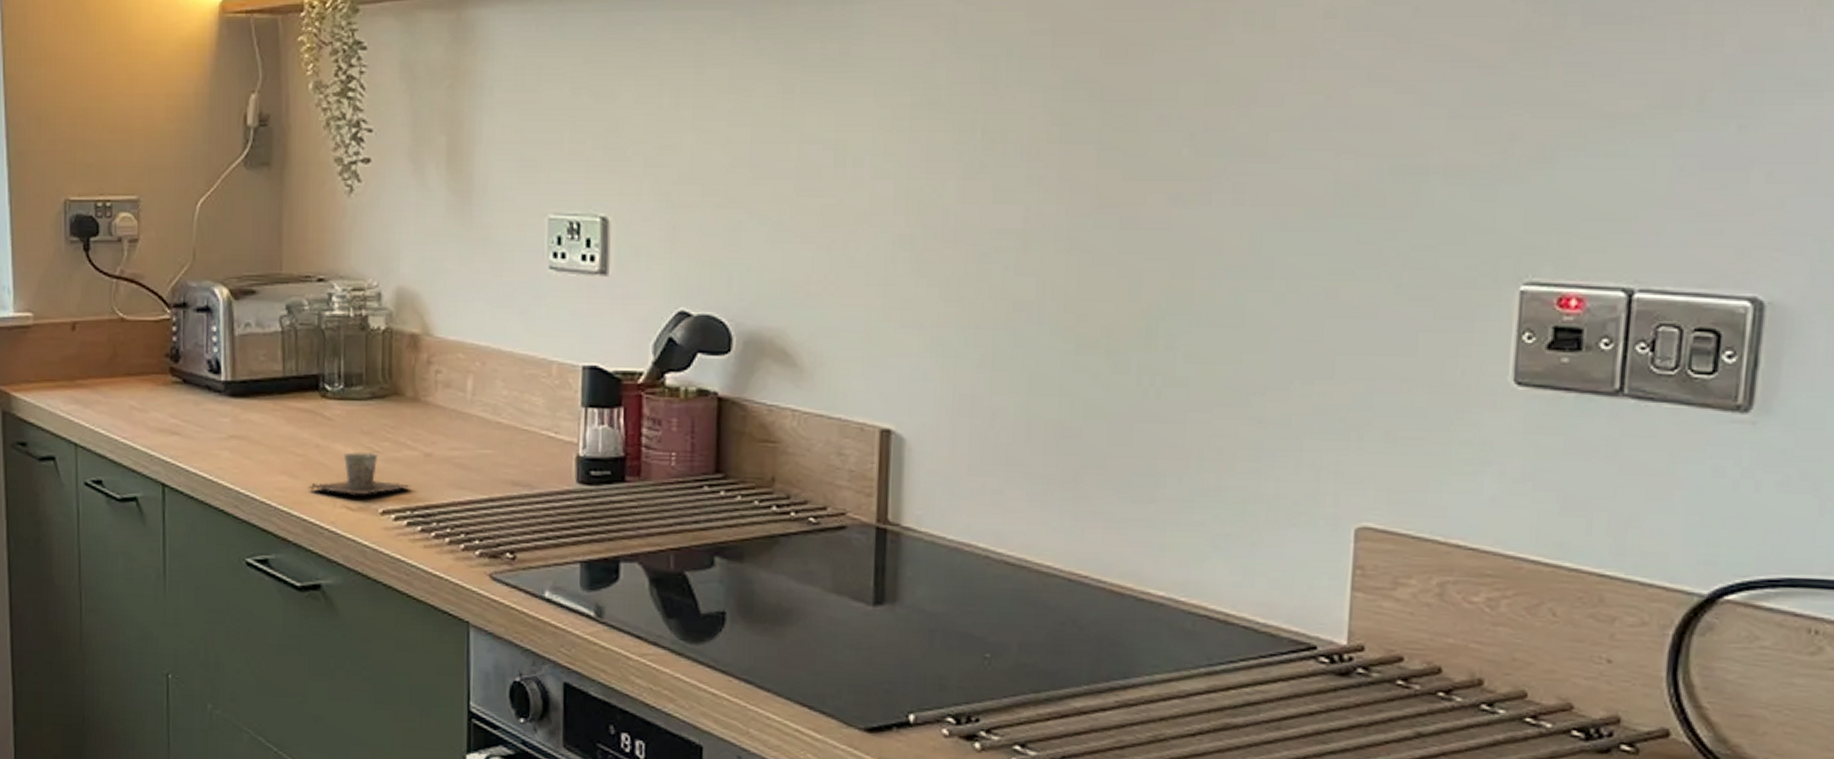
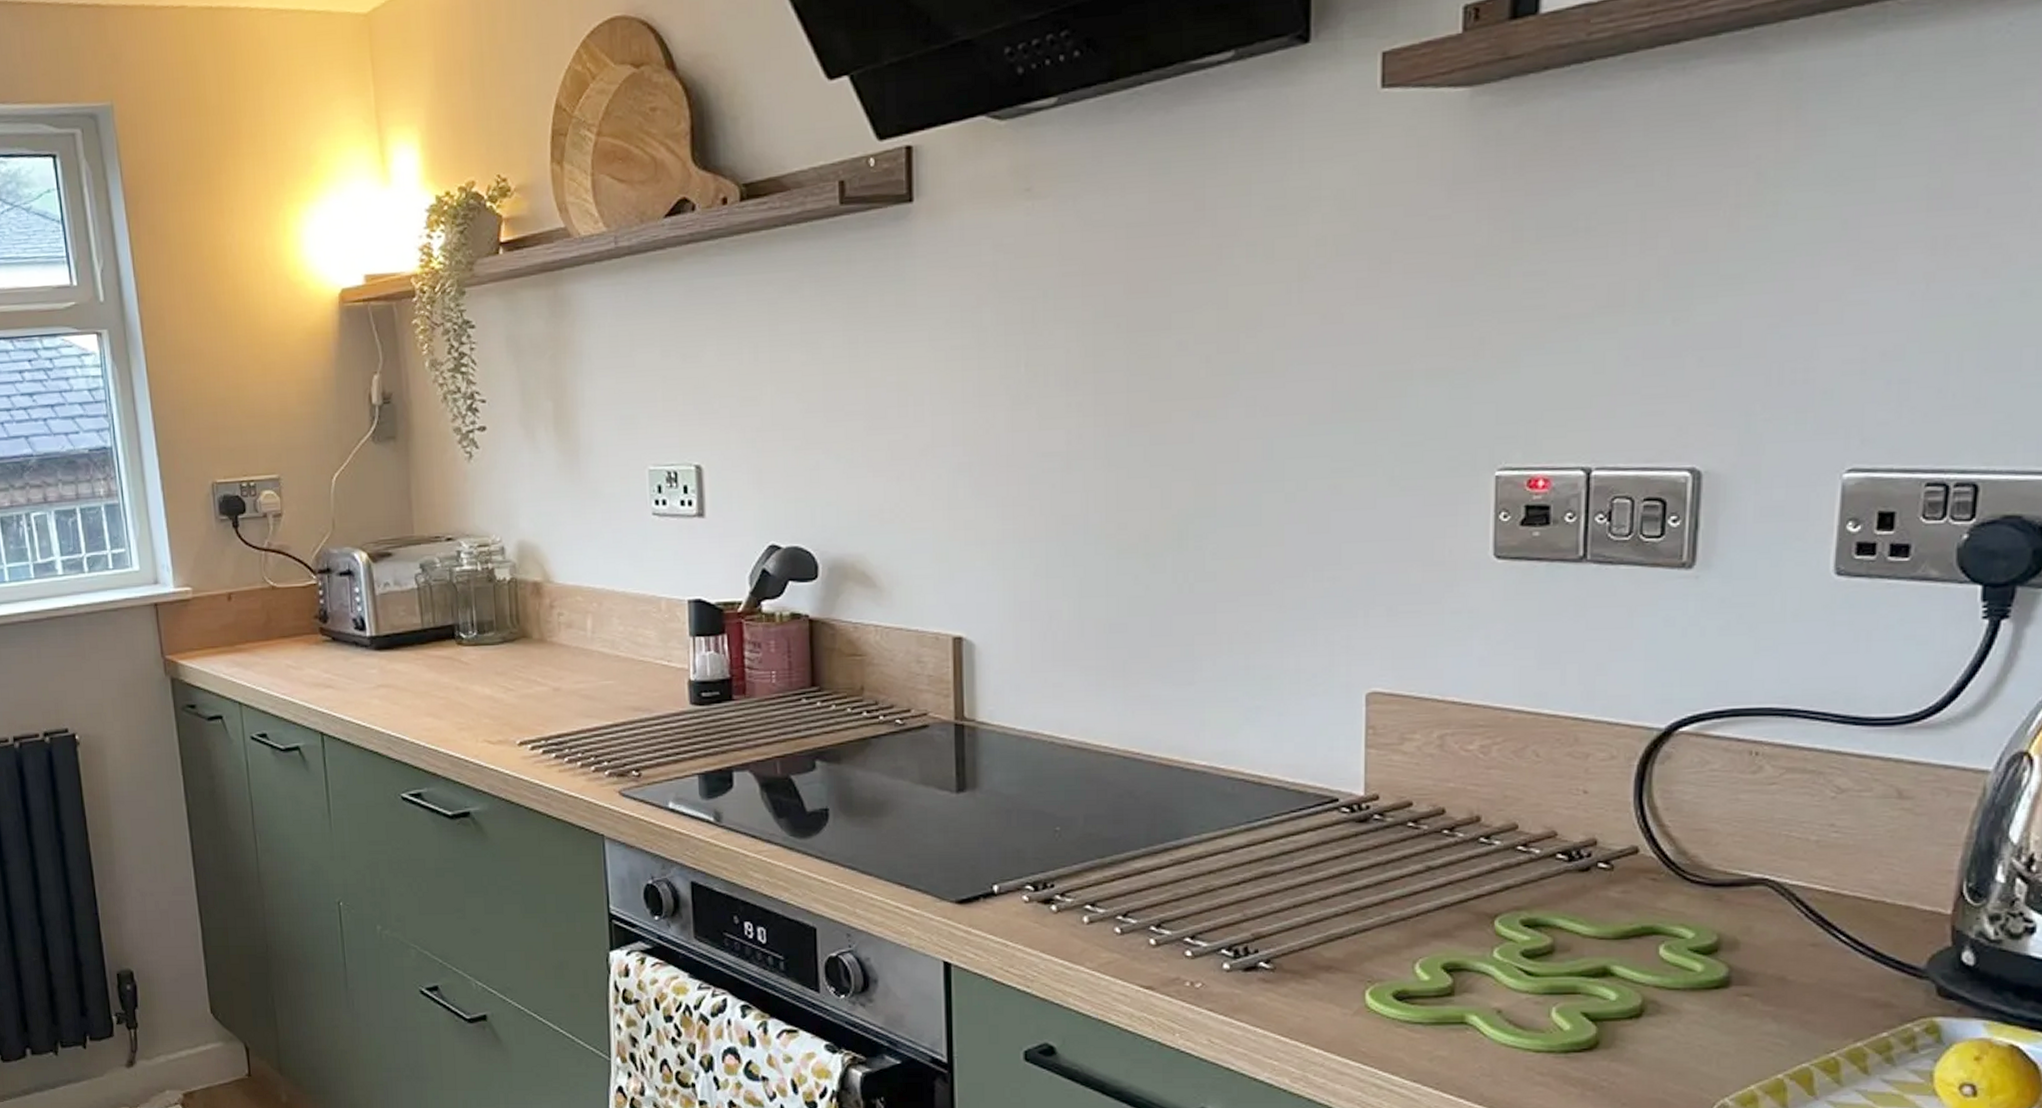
cup: present [308,452,412,496] -> none [452,690,544,731]

